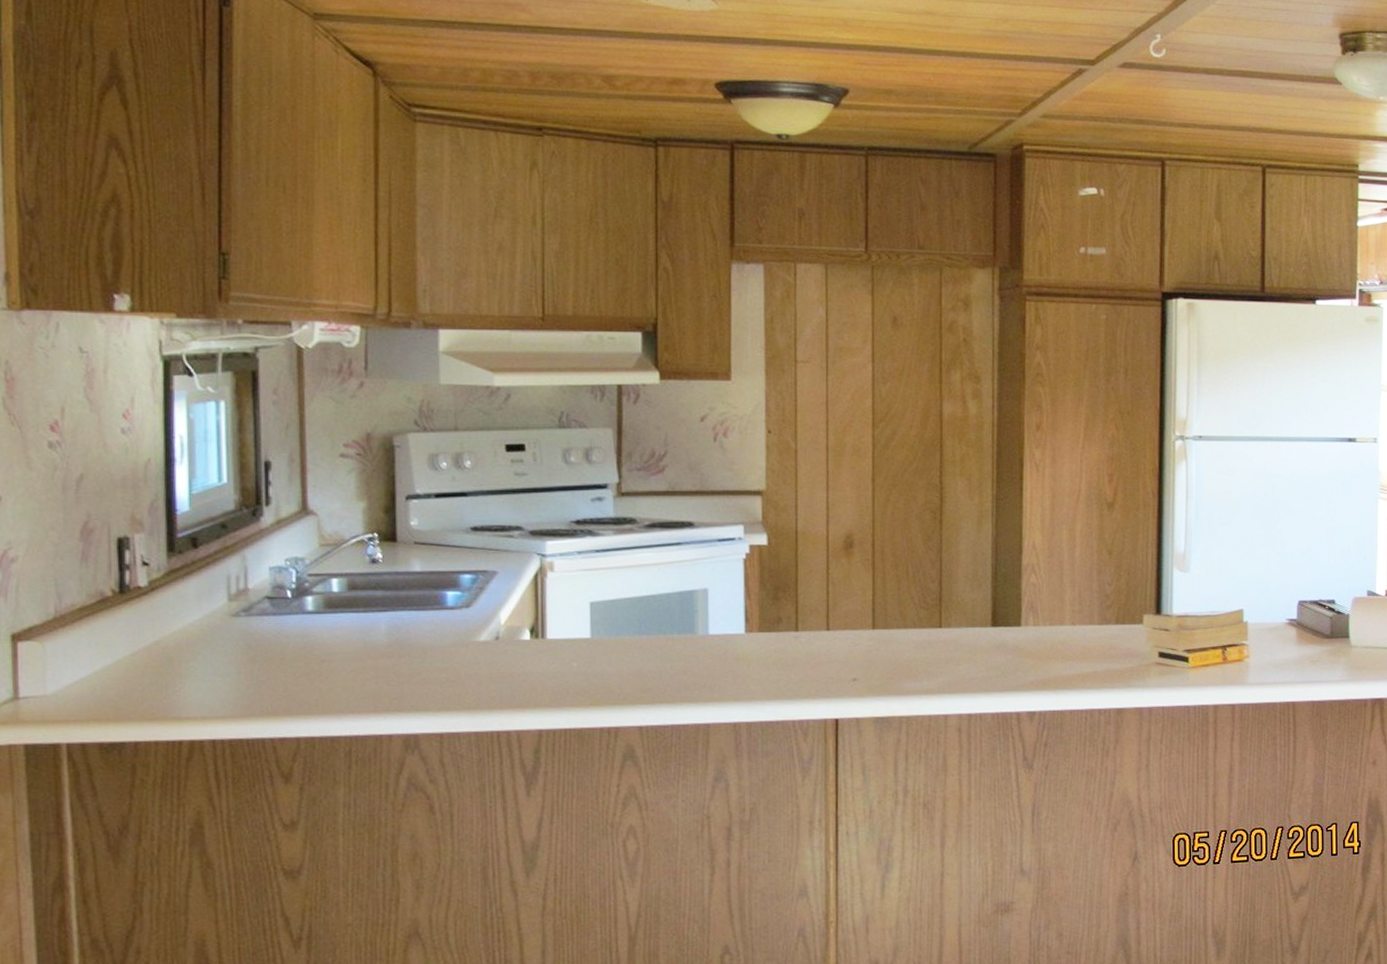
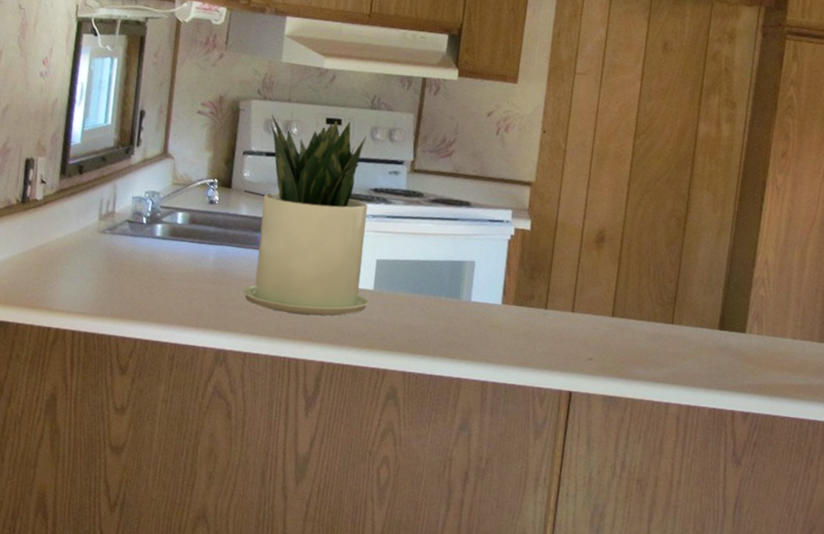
planter: none [427,446,589,679] -> present [242,114,370,316]

